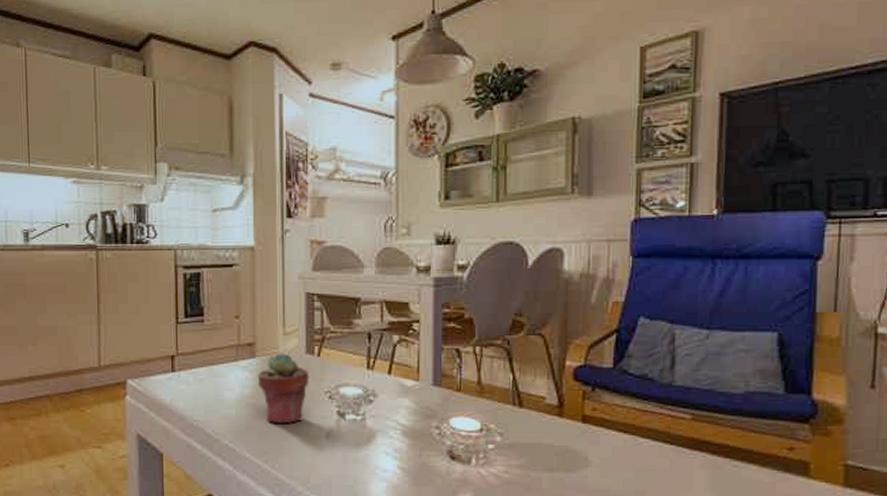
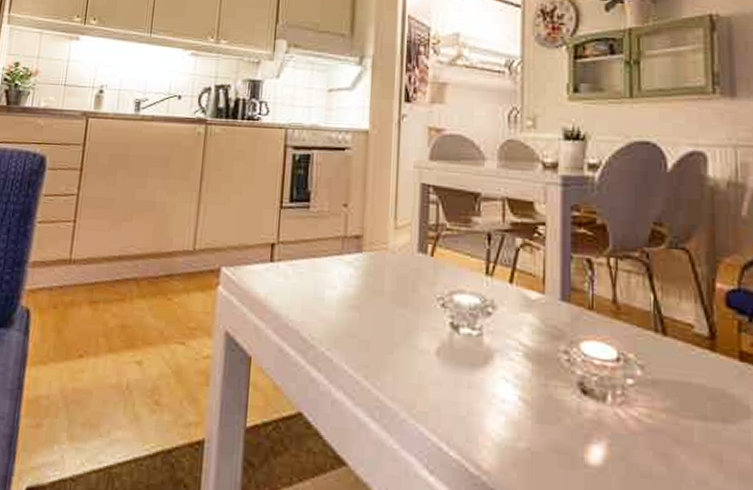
potted succulent: present [257,353,310,425] -> none [363,249,421,334]

